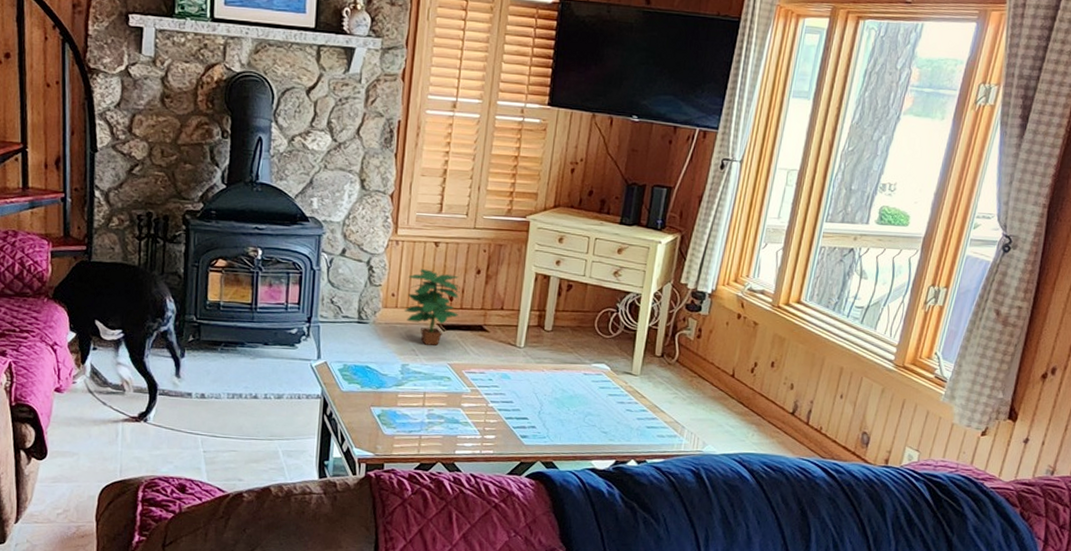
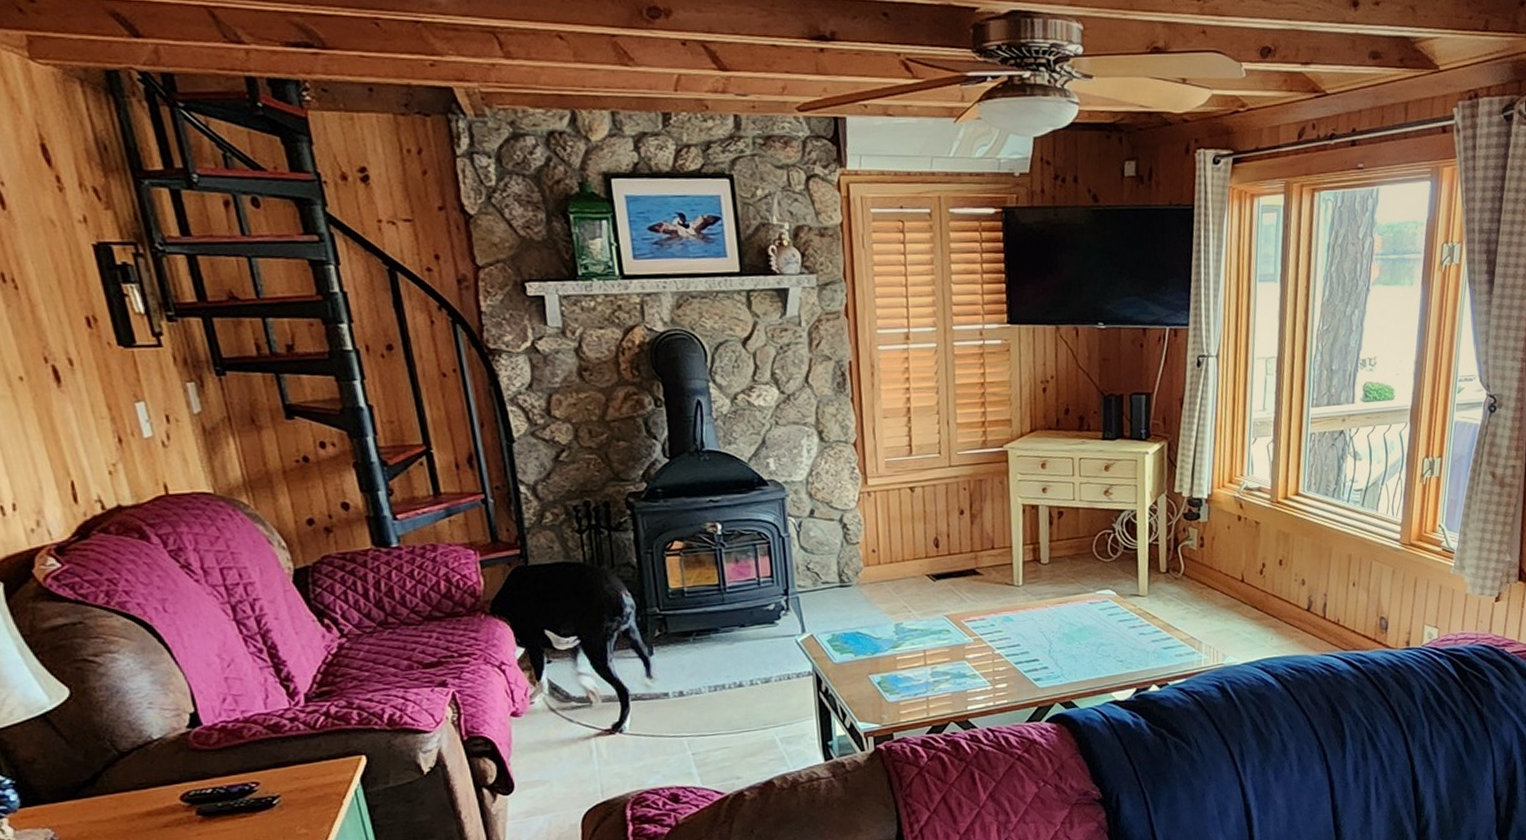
potted plant: present [404,269,462,346] -> none [887,518,948,599]

